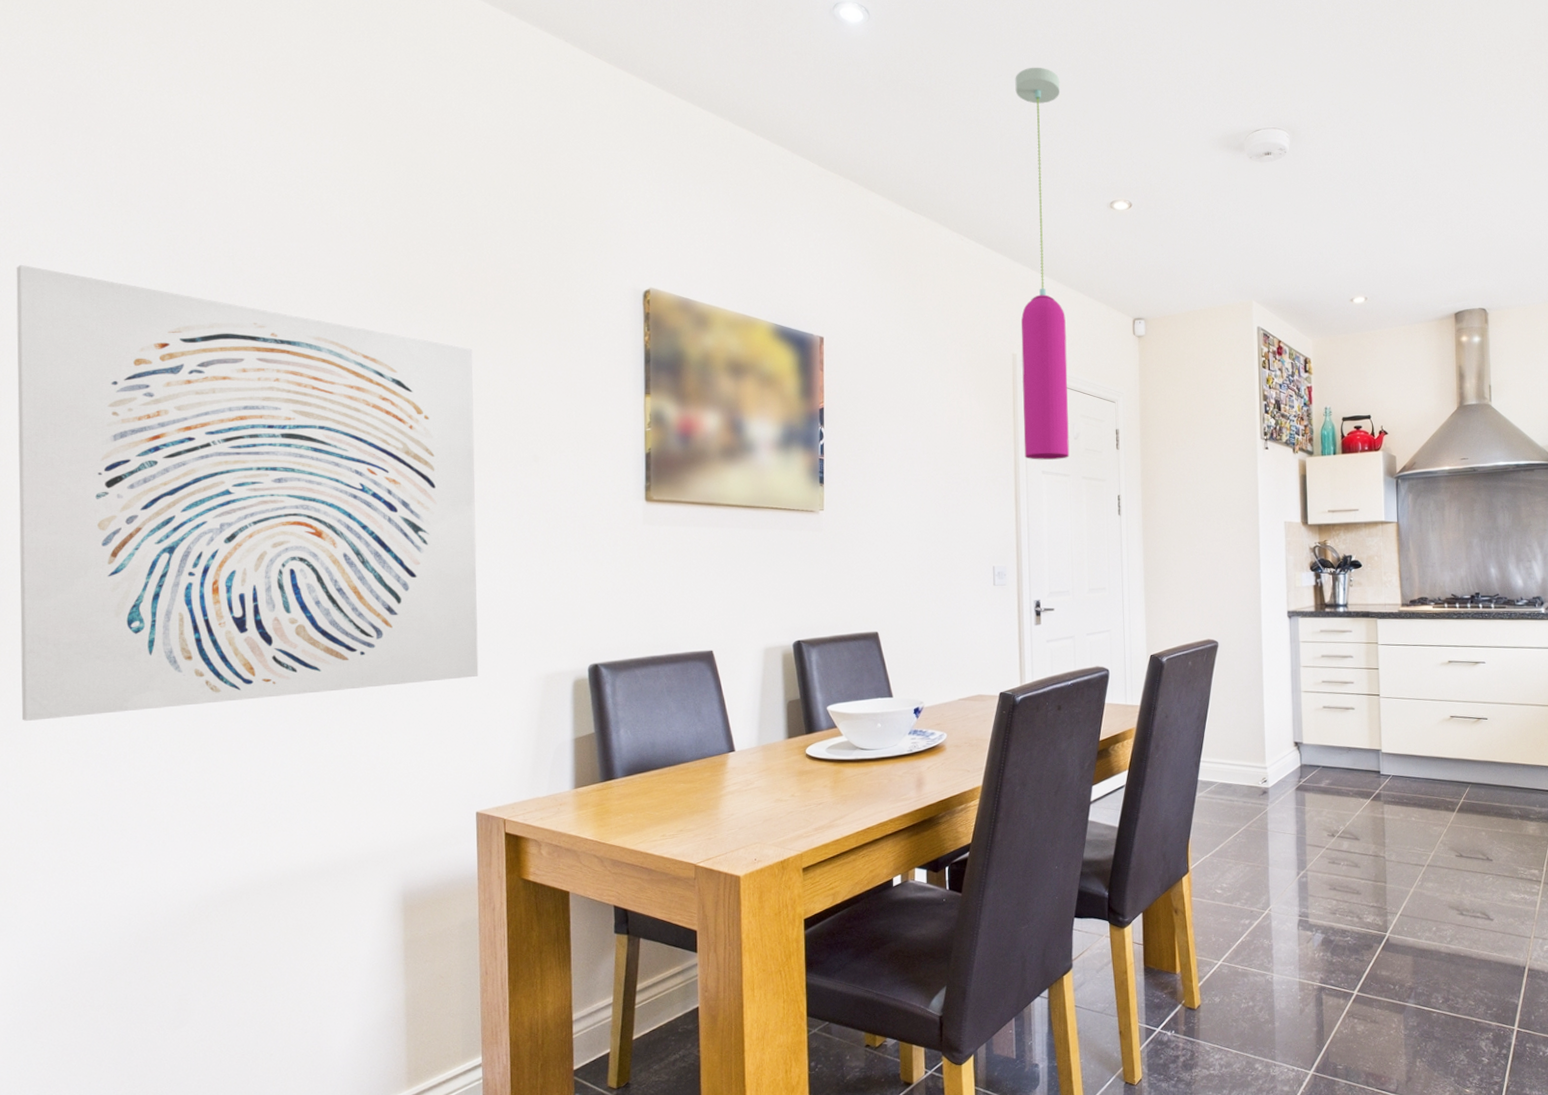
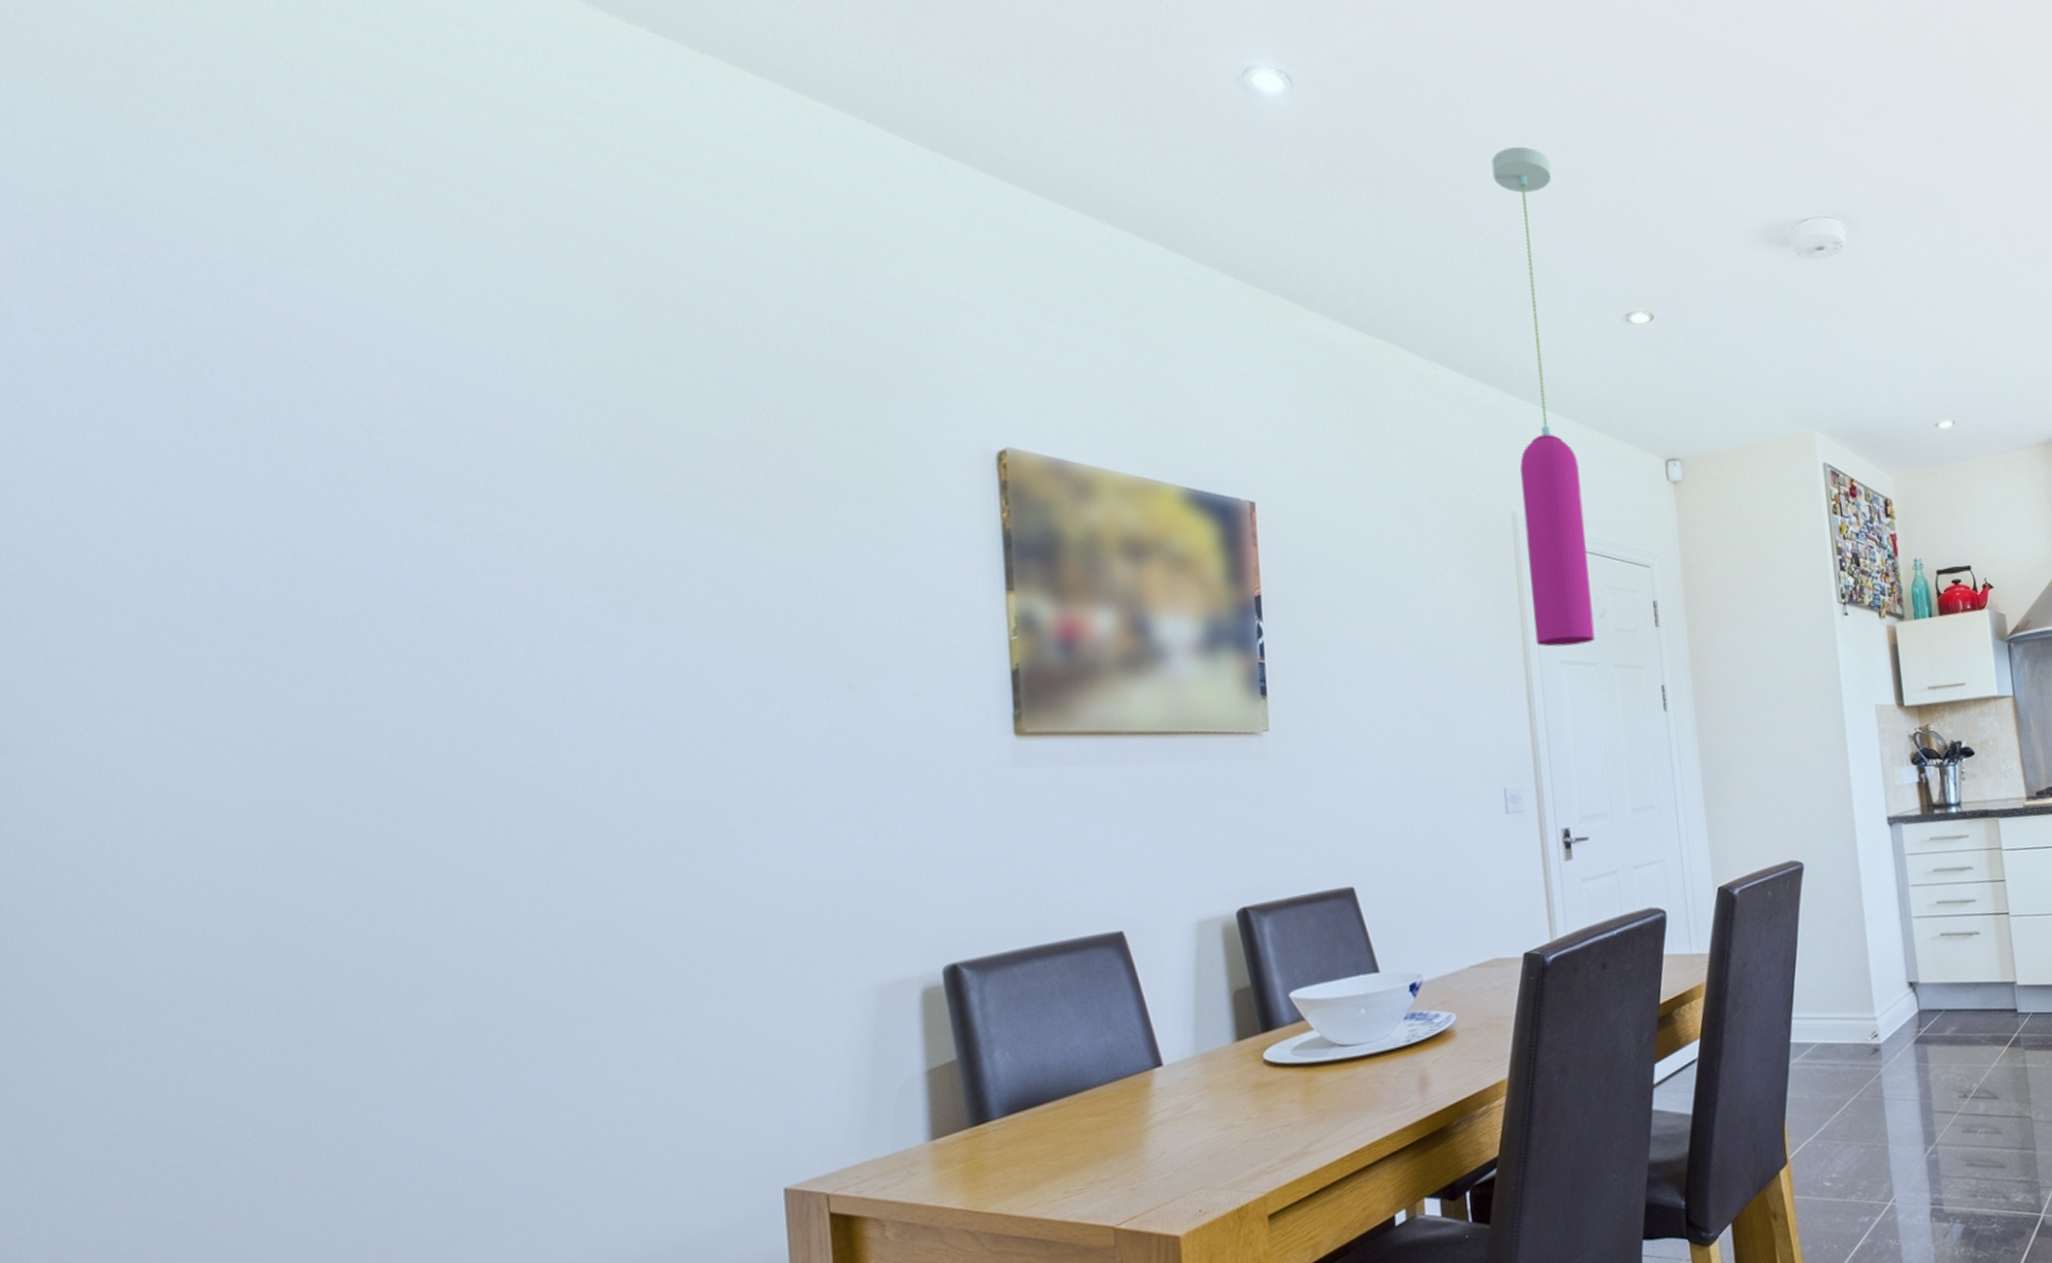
wall art: present [16,264,479,721] -> none [10,452,779,1128]

